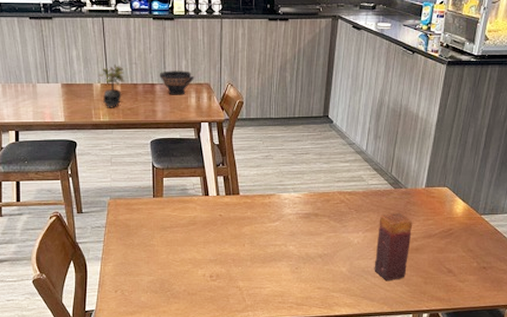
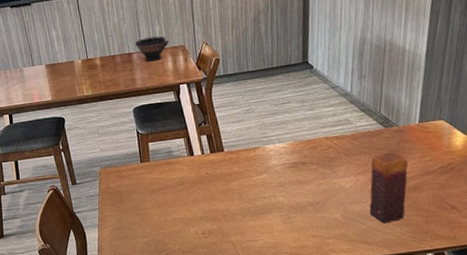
succulent plant: present [98,64,124,108] -> none [78,39,103,83]

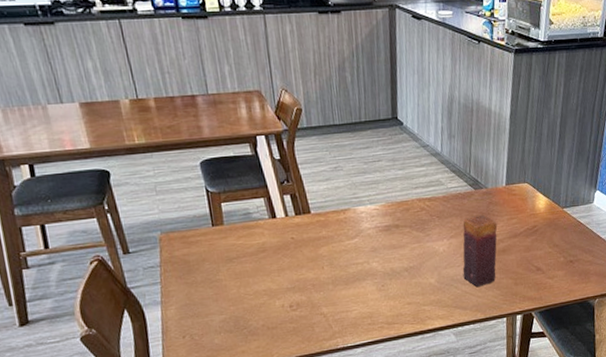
bowl: present [134,36,169,62] -> none [198,77,241,107]

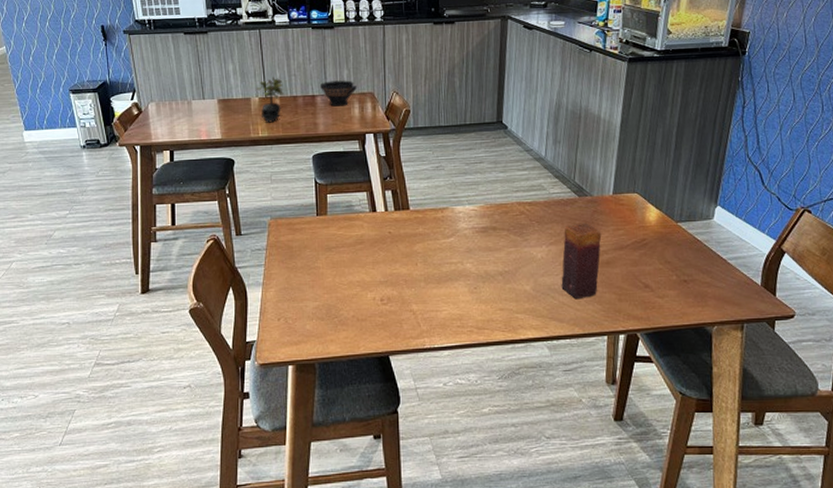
succulent plant: none [124,75,158,128] -> present [256,77,284,123]
bowl: none [198,77,241,107] -> present [319,80,357,107]

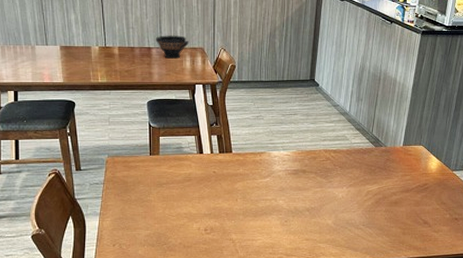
succulent plant: present [256,77,284,123] -> none [96,29,122,70]
candle: present [561,222,602,298] -> none [357,169,392,231]

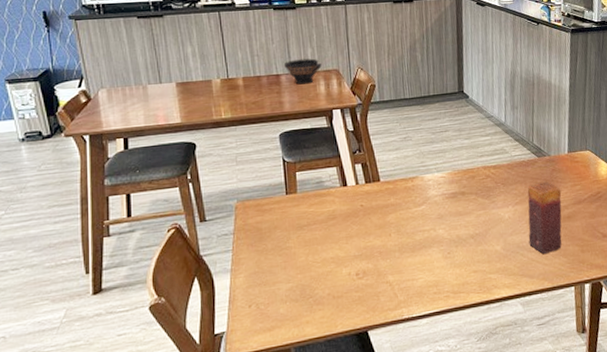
candle: none [357,169,392,231] -> present [527,181,562,254]

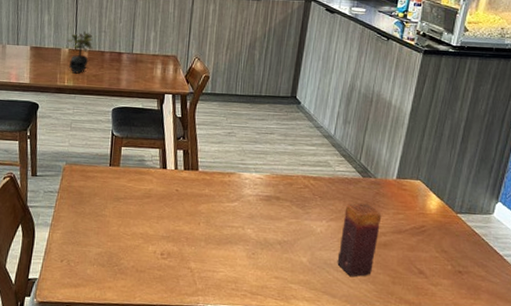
succulent plant: none [217,58,247,104] -> present [67,31,93,74]
bowl: present [283,58,322,85] -> none [127,40,162,66]

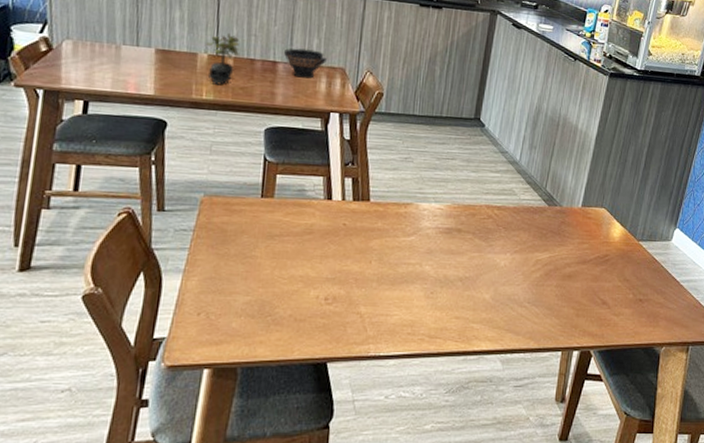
bowl: none [127,40,162,66] -> present [283,48,327,79]
candle: present [337,202,382,277] -> none [521,232,567,311]

